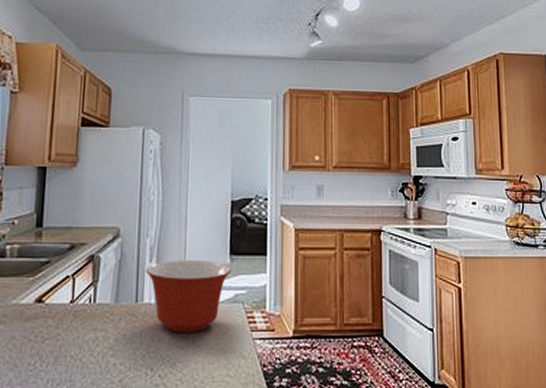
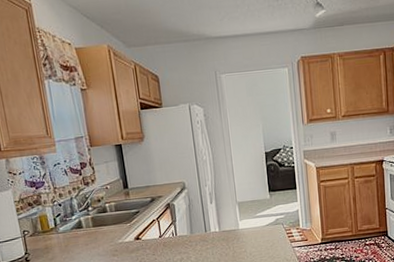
mixing bowl: present [145,260,231,332] -> none [208,197,271,249]

